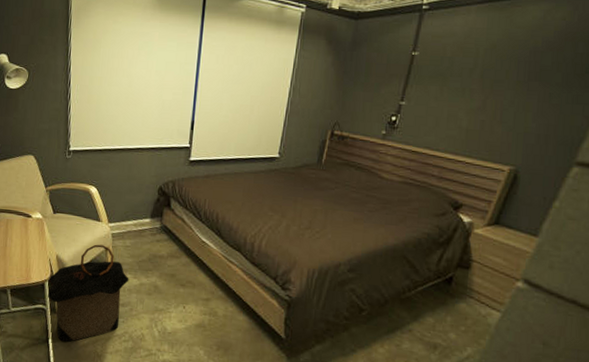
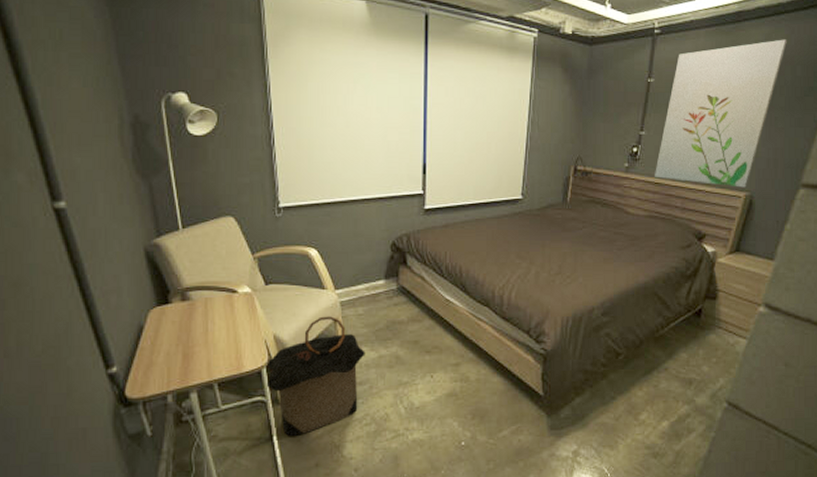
wall art: none [412,15,569,162] -> present [655,39,787,188]

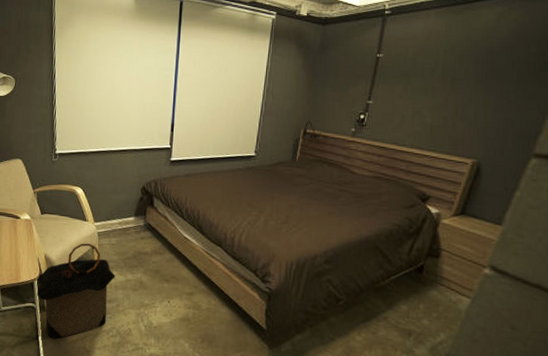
wall art: present [655,39,787,188] -> none [381,18,521,155]

